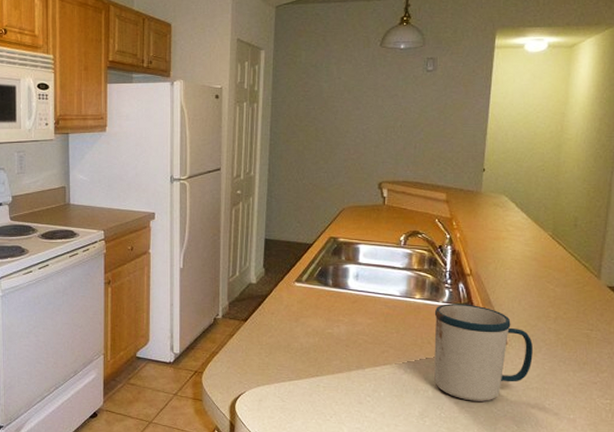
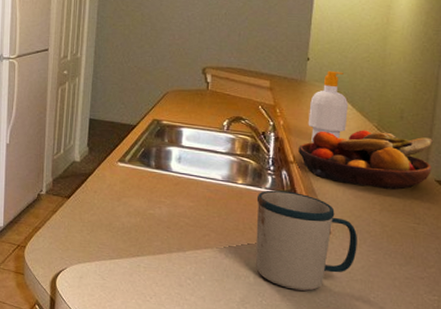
fruit bowl: none [475,239,607,297] -> present [299,130,434,189]
soap bottle: none [484,181,524,254] -> present [308,70,349,142]

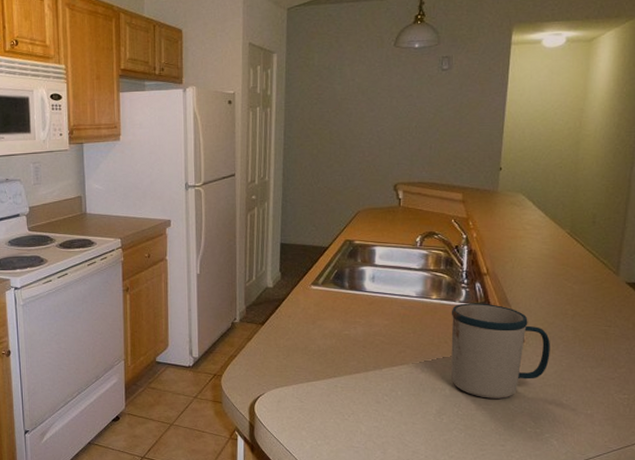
fruit bowl: present [299,130,434,189] -> none [492,237,626,294]
soap bottle: present [308,70,349,142] -> none [501,179,542,253]

